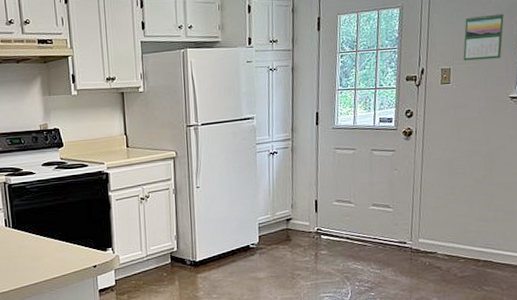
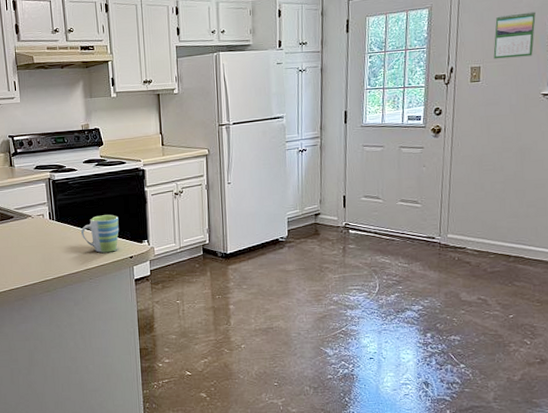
mug: none [39,221,82,262] -> present [80,214,119,253]

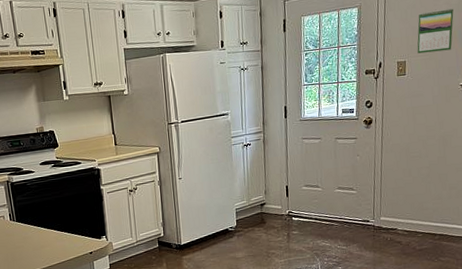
mug: present [80,214,119,253] -> none [41,213,78,250]

